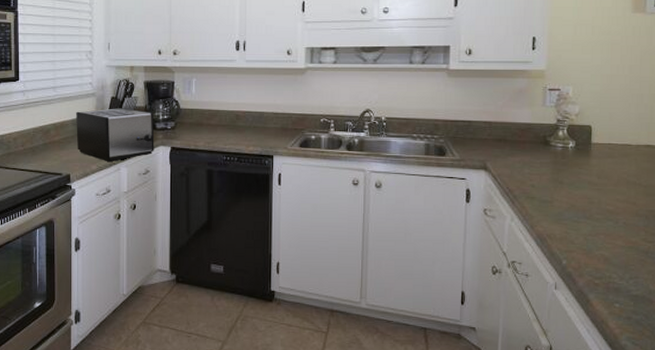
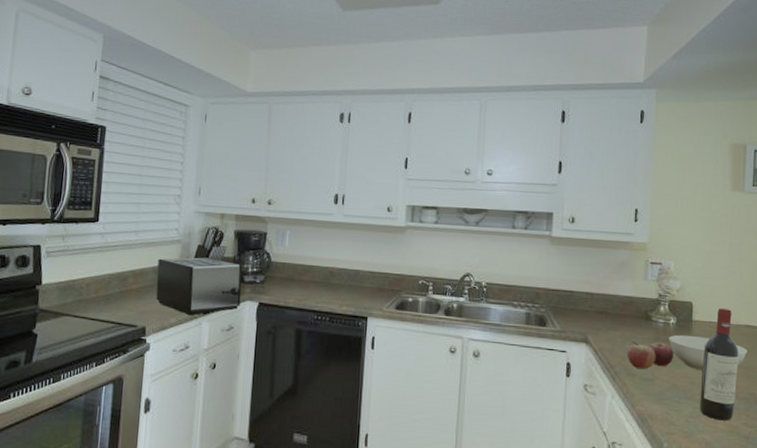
fruit: none [525,166,554,192] -> present [626,341,655,370]
fruit: none [547,165,572,188] -> present [648,342,674,366]
bowl: none [568,157,648,191] -> present [669,334,748,371]
wine bottle: none [598,130,639,237] -> present [699,309,740,421]

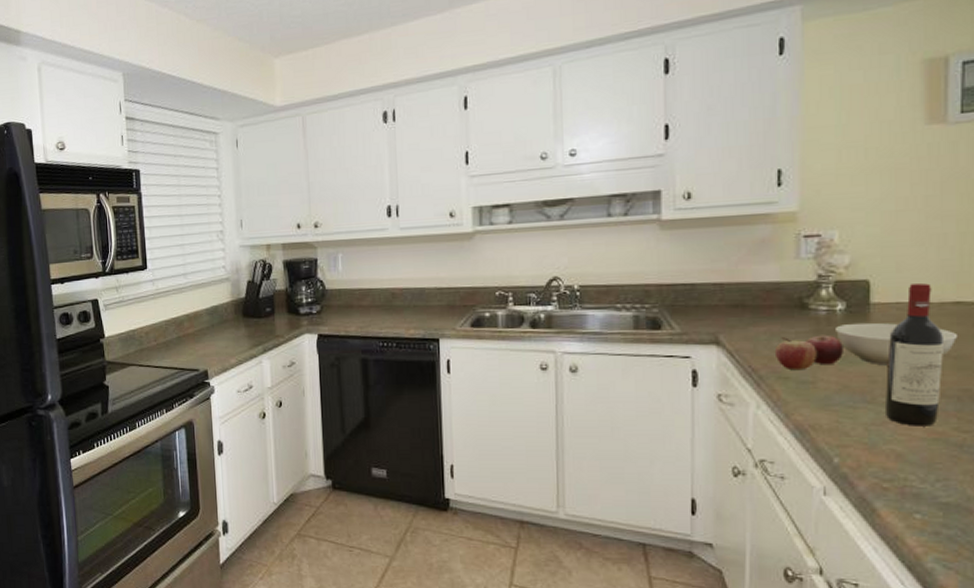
toaster: present [156,257,242,315] -> none [210,292,299,354]

